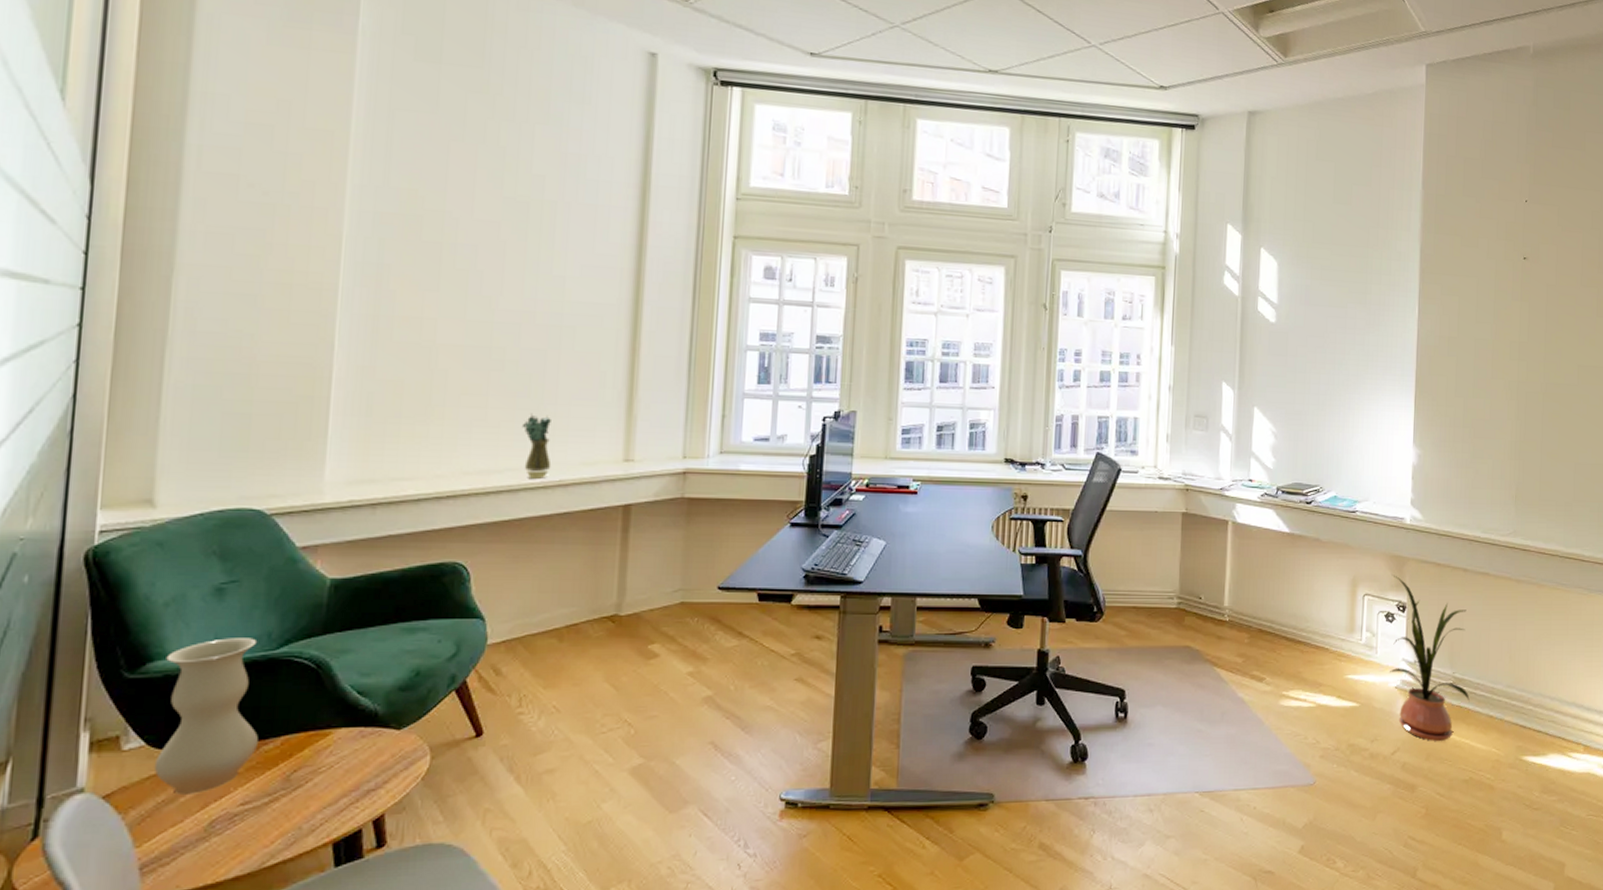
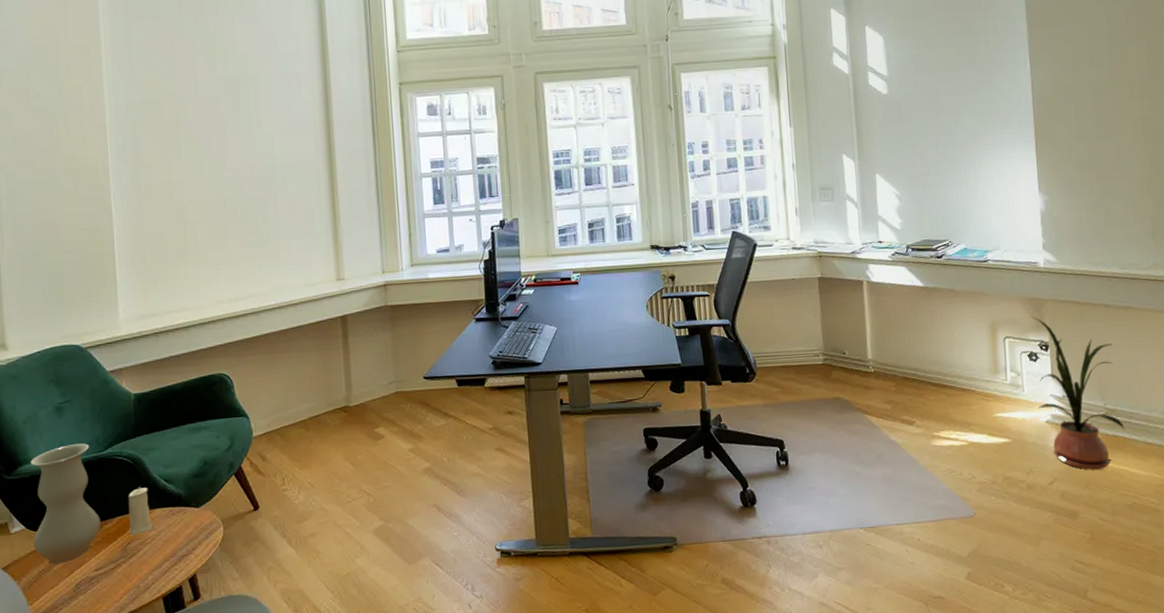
candle: none [296,698,333,762] -> present [128,486,153,536]
vase: present [521,412,552,479] -> none [255,248,282,302]

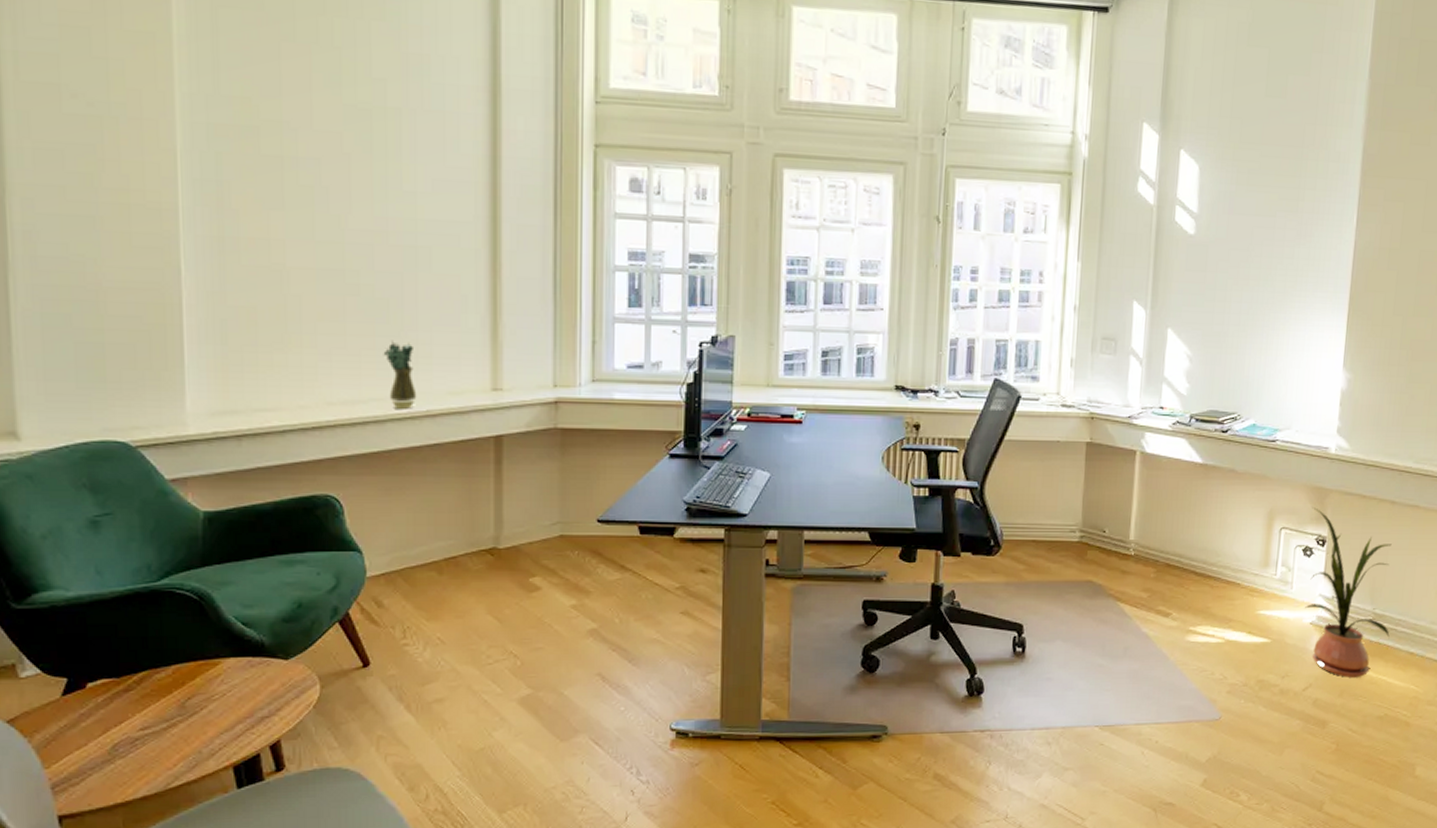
vase: present [30,443,101,565] -> none [50,570,150,720]
candle: present [128,486,153,536] -> none [189,629,224,690]
vase: none [255,248,282,302] -> present [383,340,417,409]

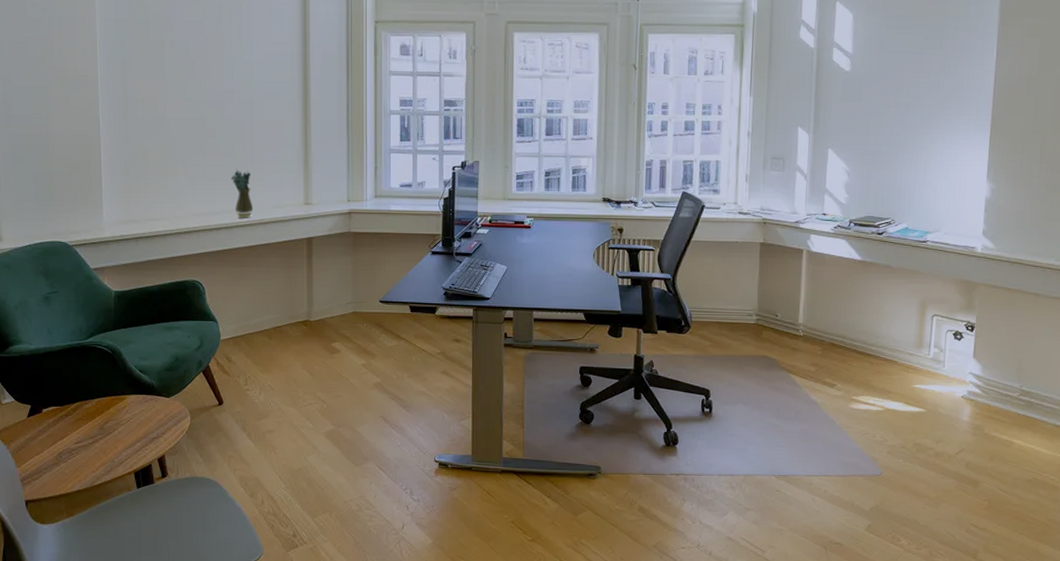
house plant: present [1305,507,1392,677] -> none [956,298,1037,445]

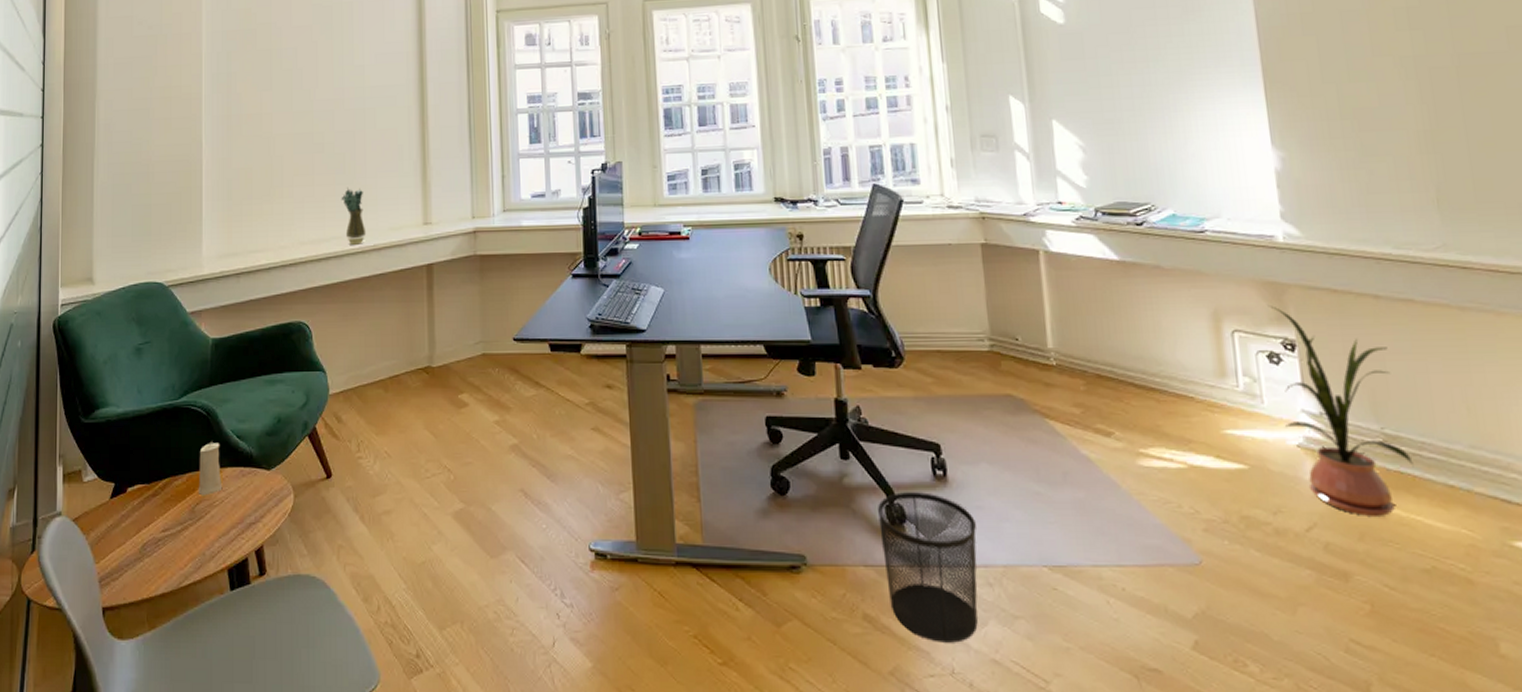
candle: none [106,374,128,417] -> present [198,441,223,496]
waste bin: none [658,423,728,526] -> present [878,492,978,643]
house plant: none [956,298,1037,445] -> present [1268,305,1414,516]

